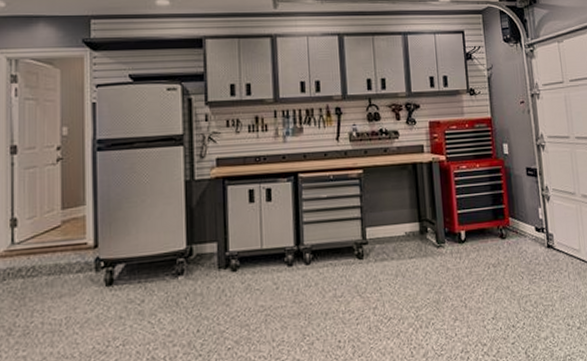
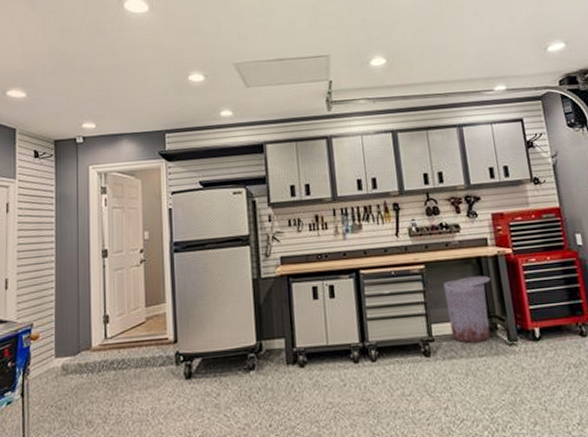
trash can: none [379,181,424,247] -> present [443,275,491,344]

